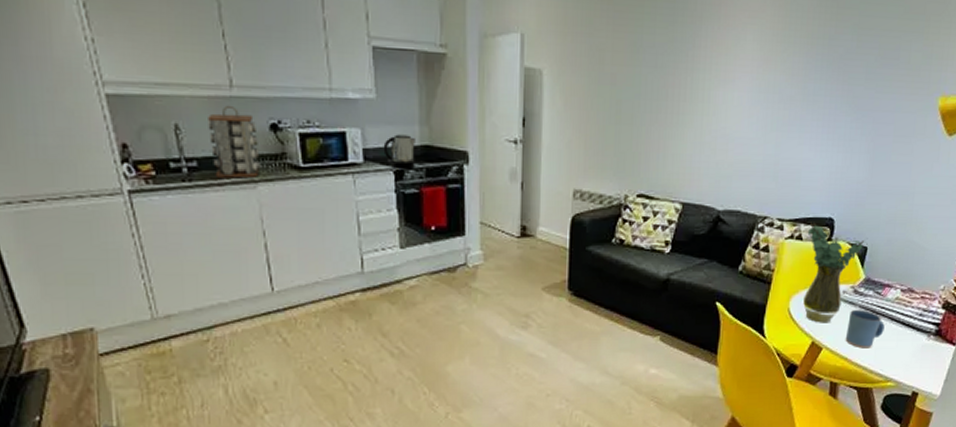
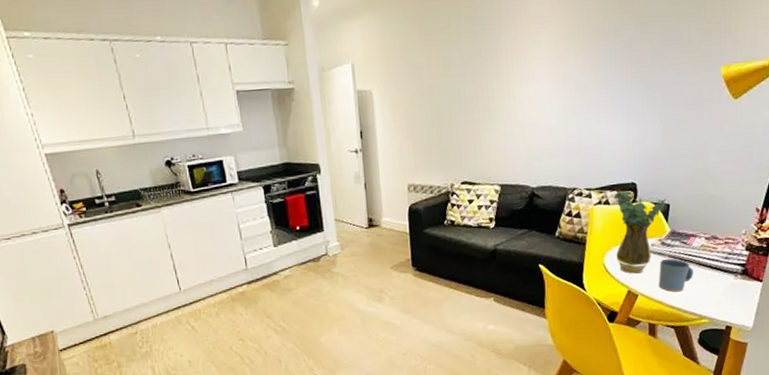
spice rack: present [208,105,260,179] -> none [119,150,162,207]
kettle: present [383,134,415,170] -> none [252,156,279,185]

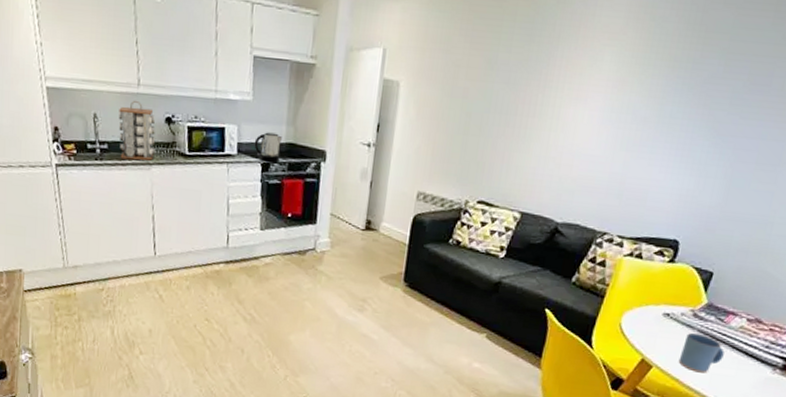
spice rack: none [119,150,162,207] -> present [118,100,156,161]
kettle: none [252,156,279,185] -> present [254,132,282,163]
vase: present [614,188,666,274] -> none [636,242,710,343]

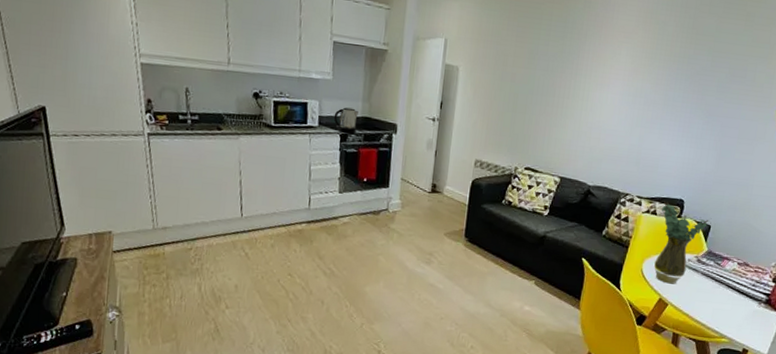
spice rack: present [118,100,156,161] -> none [209,76,244,132]
vase: none [636,242,710,343] -> present [654,201,708,284]
mug: present [678,332,725,373] -> none [688,275,722,309]

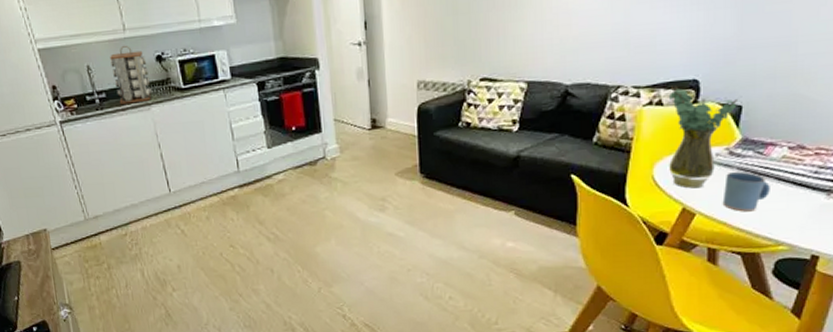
spice rack: none [209,76,244,132] -> present [110,45,152,105]
kettle: present [333,107,358,135] -> none [246,50,274,81]
mug: none [688,275,722,309] -> present [722,171,770,212]

